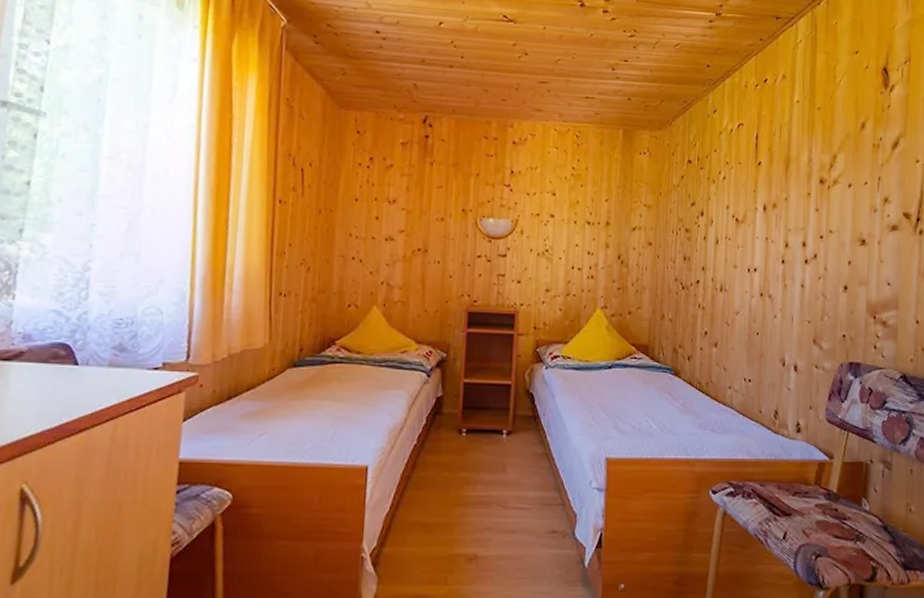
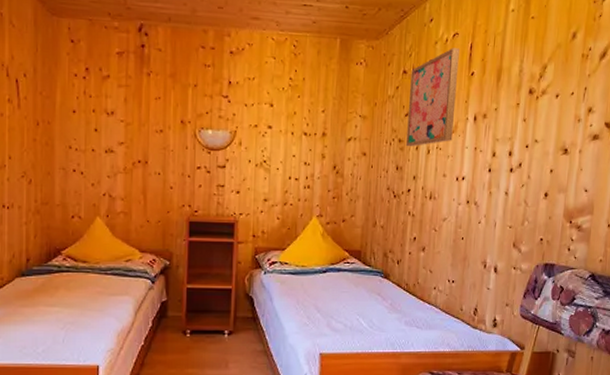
wall art: none [692,138,745,237] -> present [405,48,459,147]

